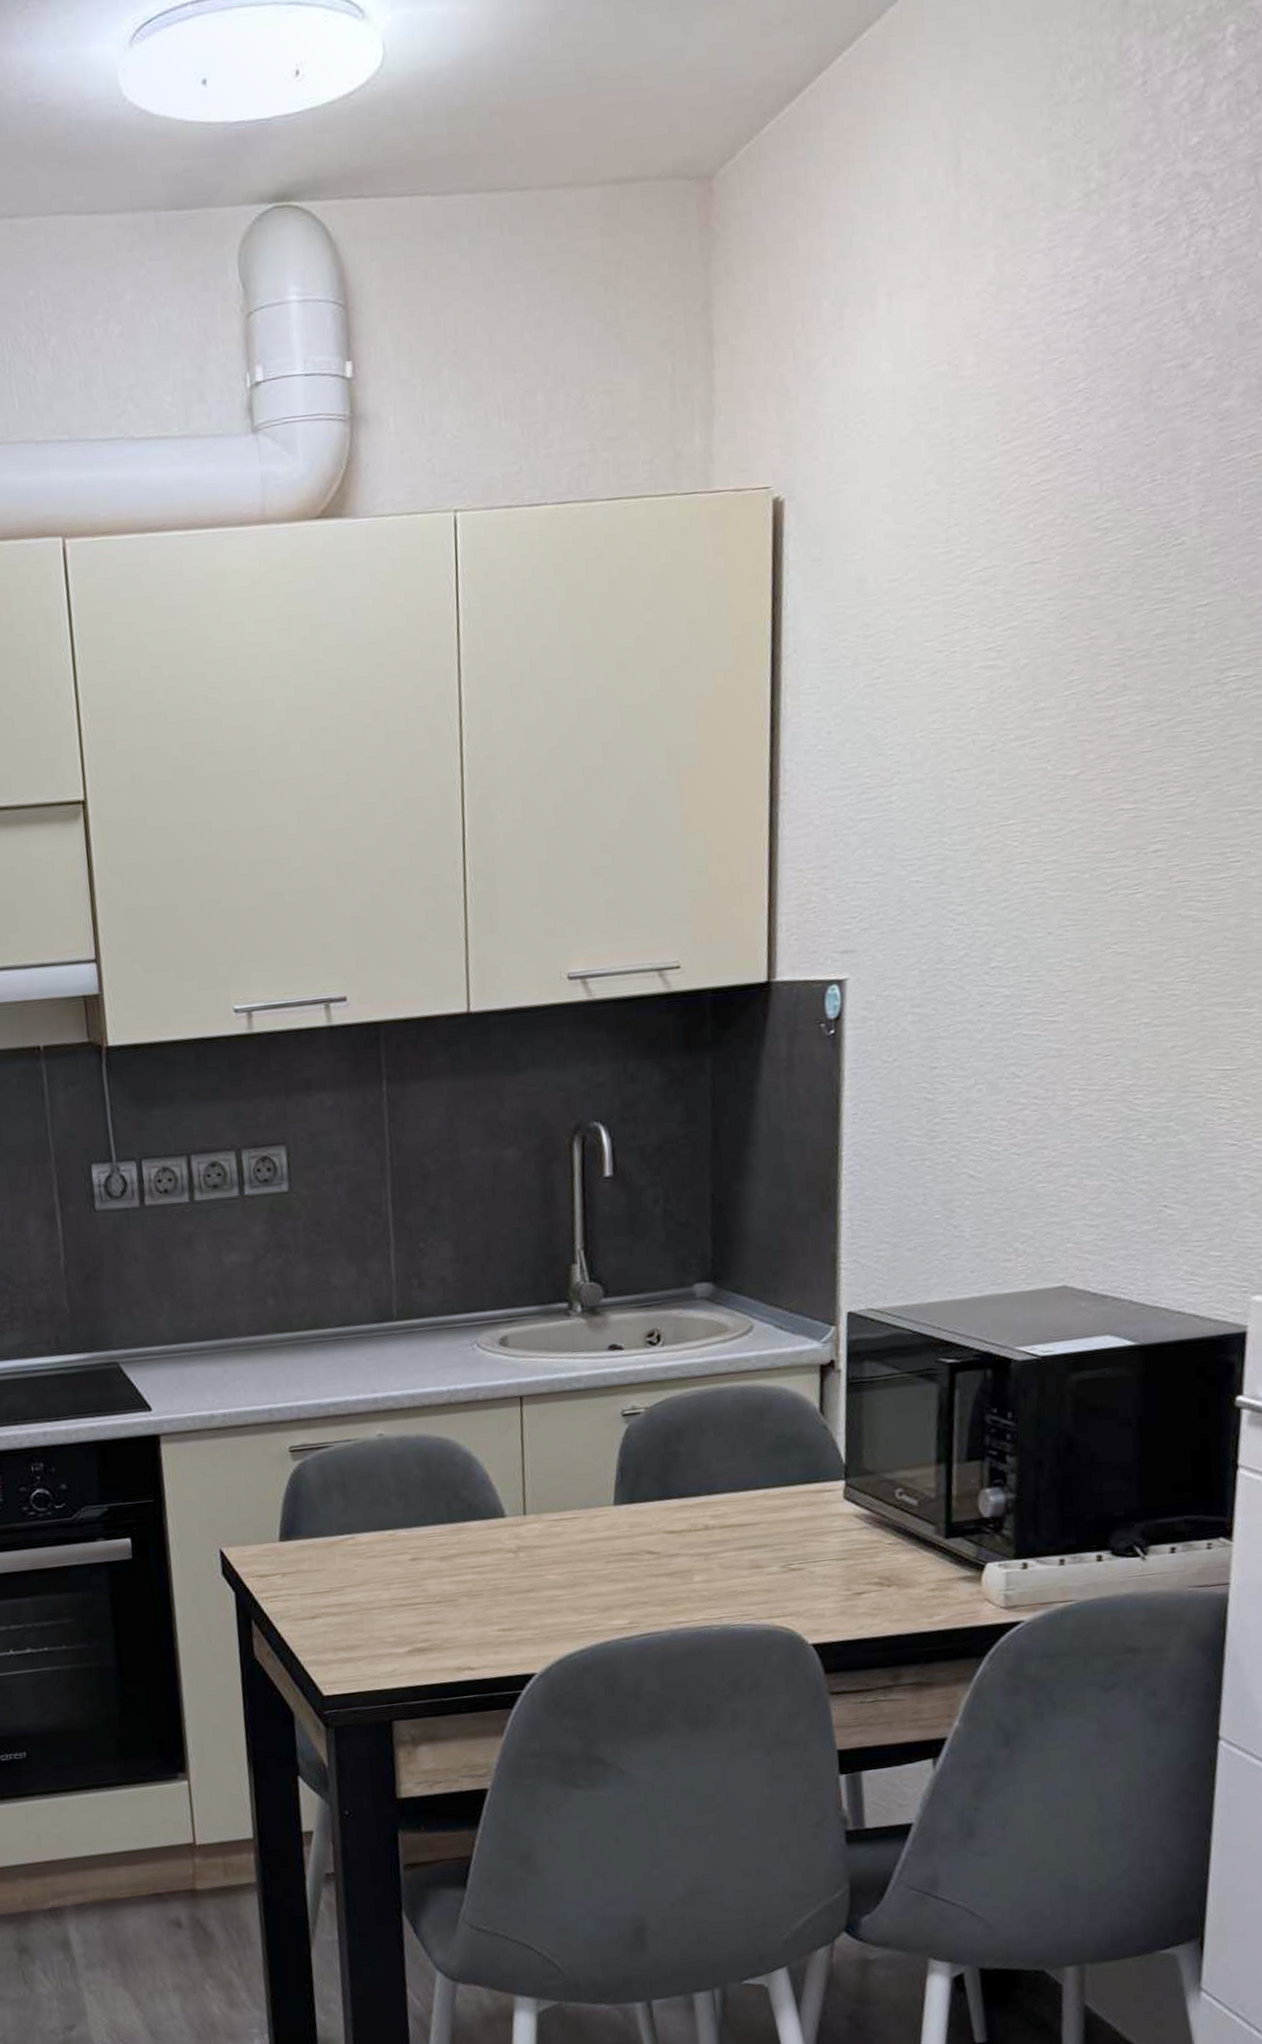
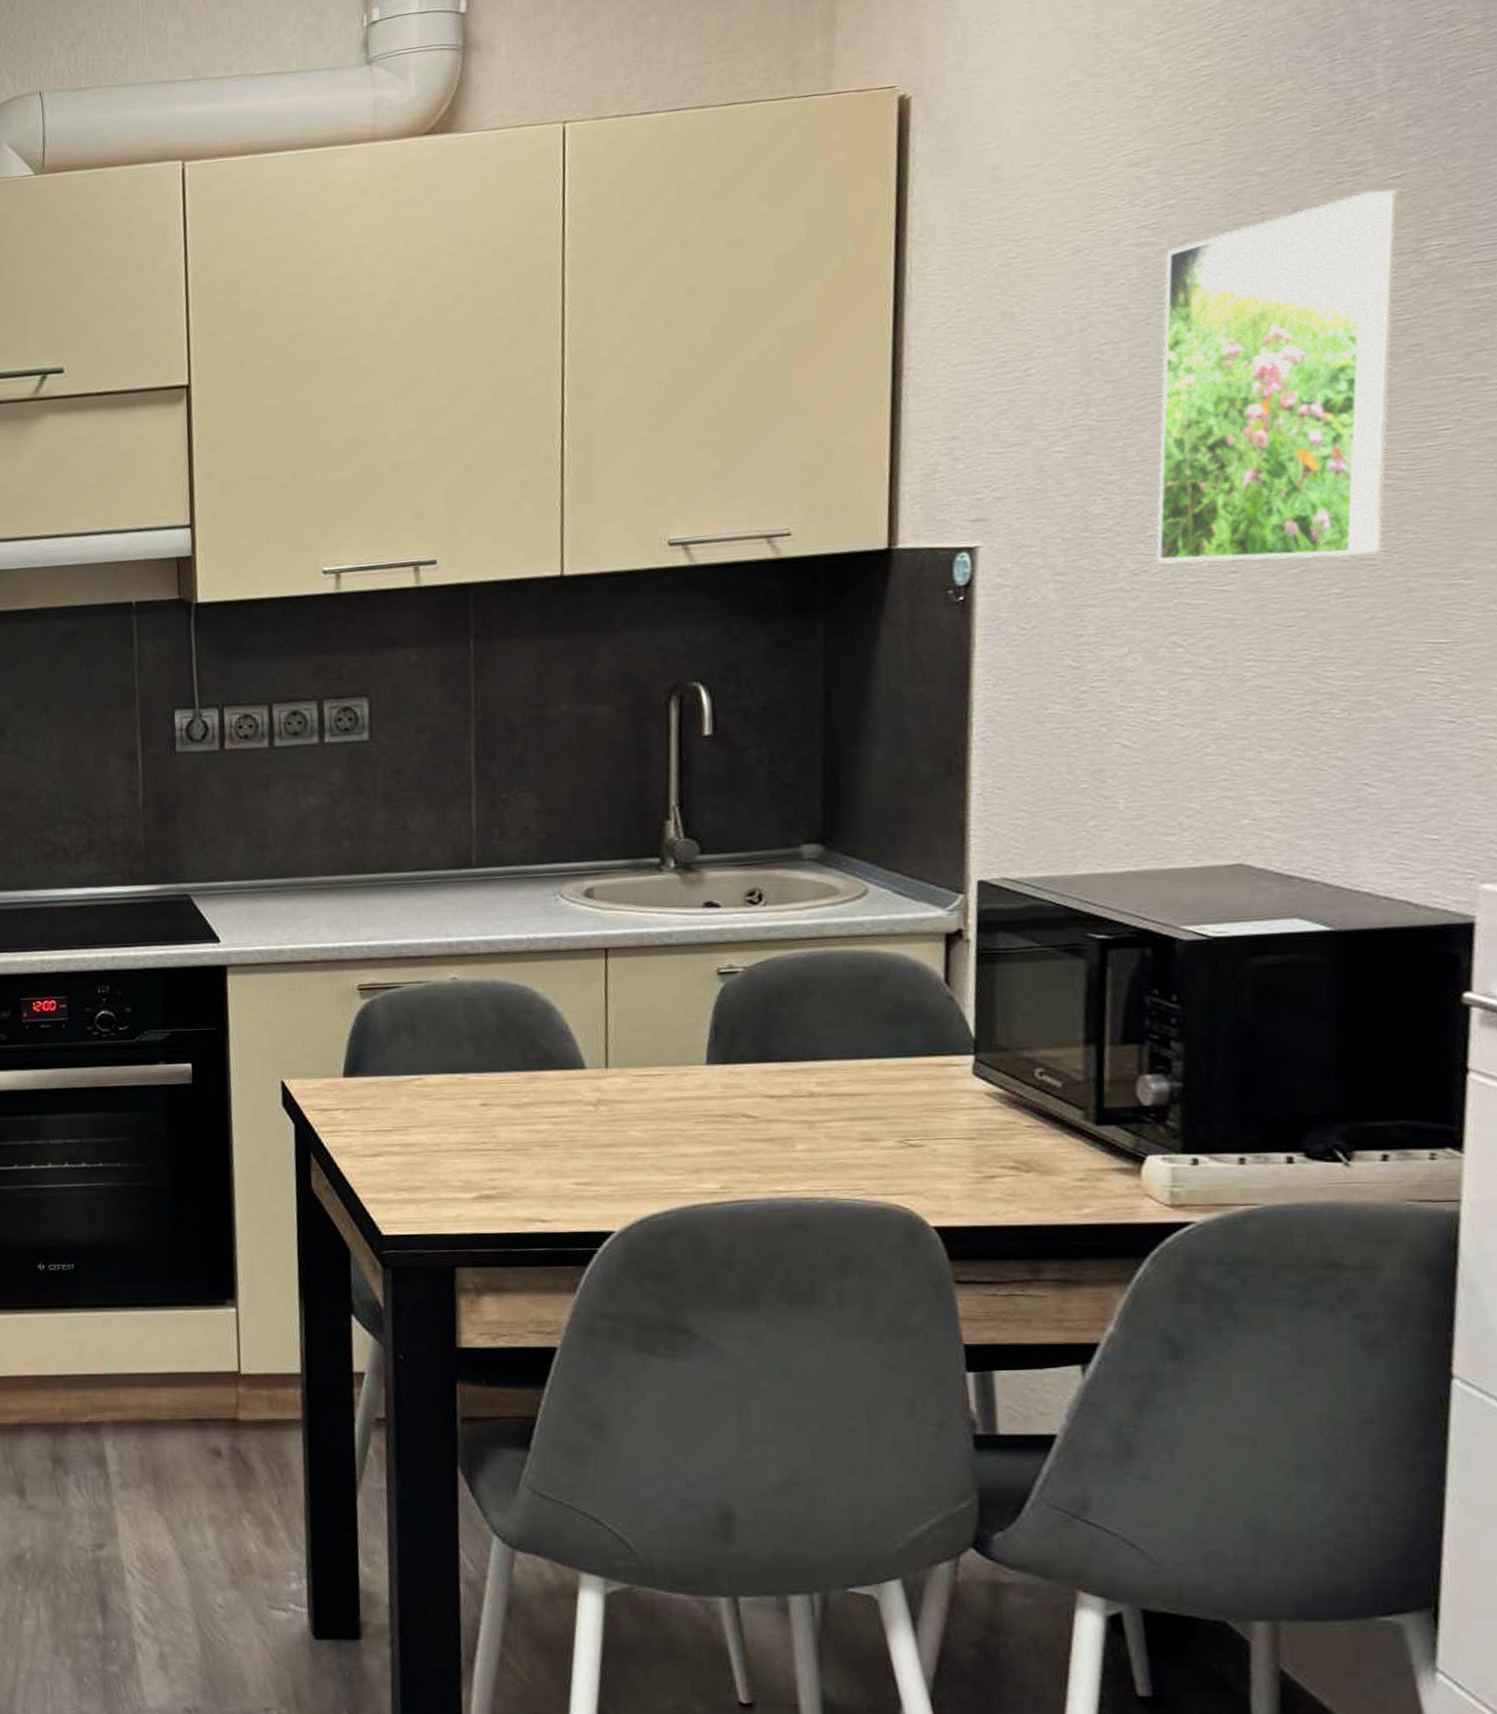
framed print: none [999,617,1204,995] -> present [1156,188,1398,564]

